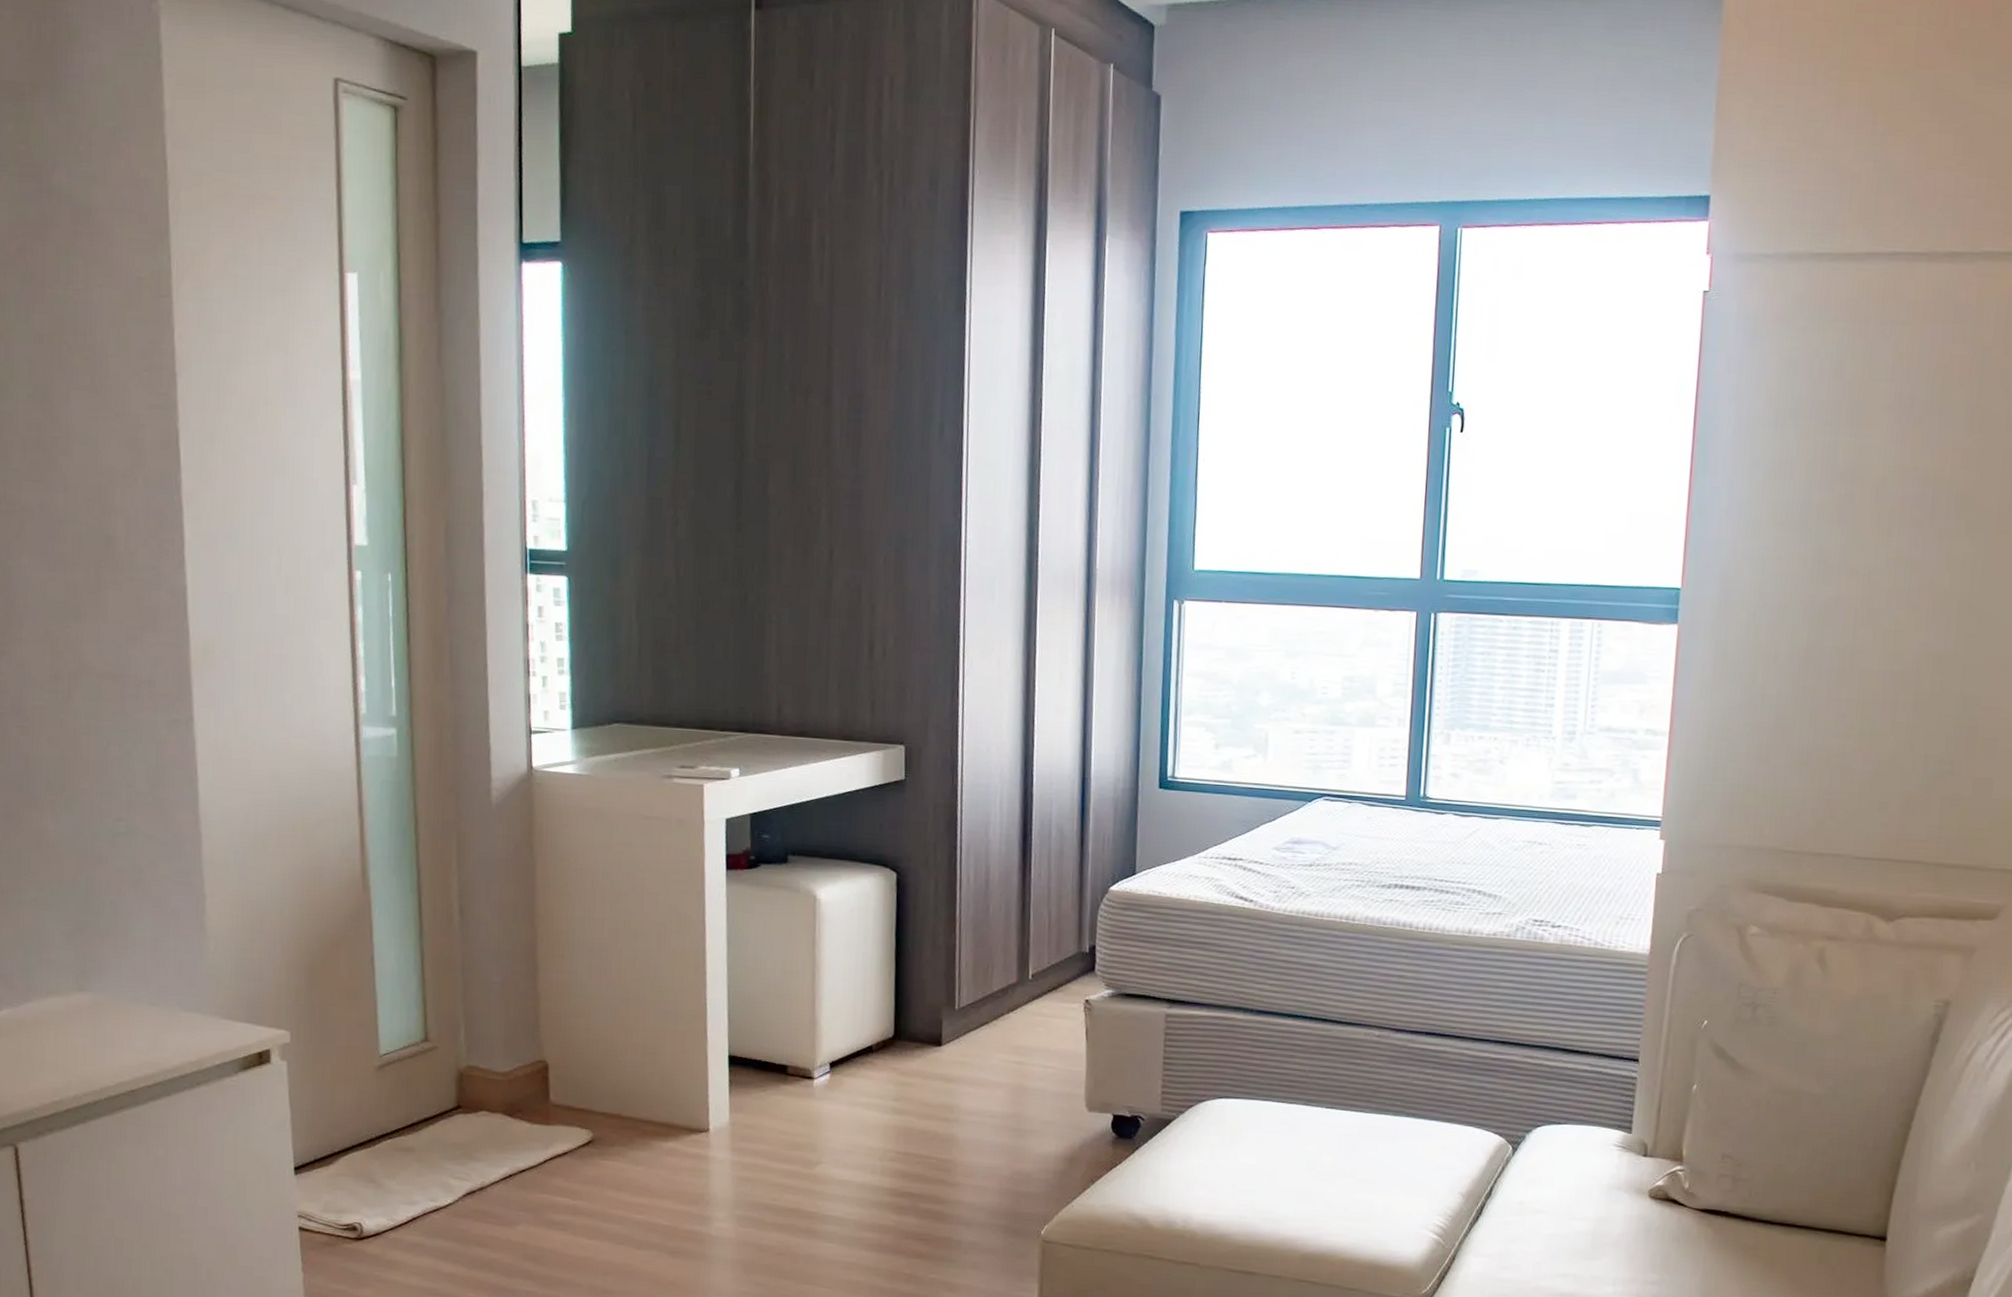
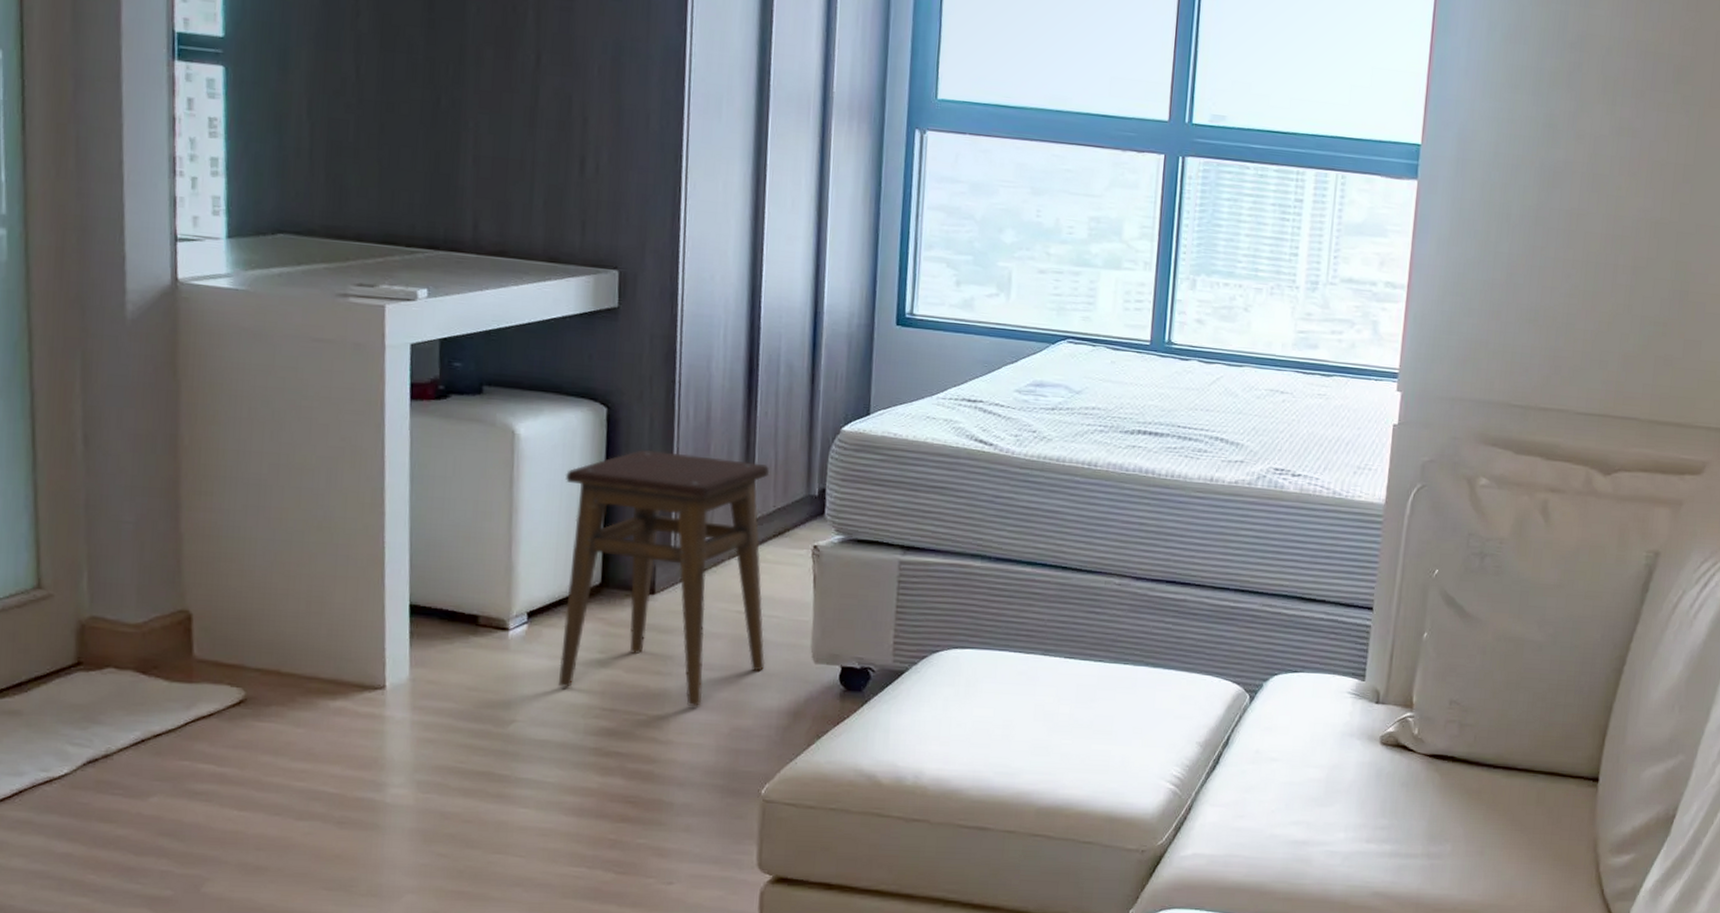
stool: none [857,911,1044,1151] -> present [558,449,770,706]

